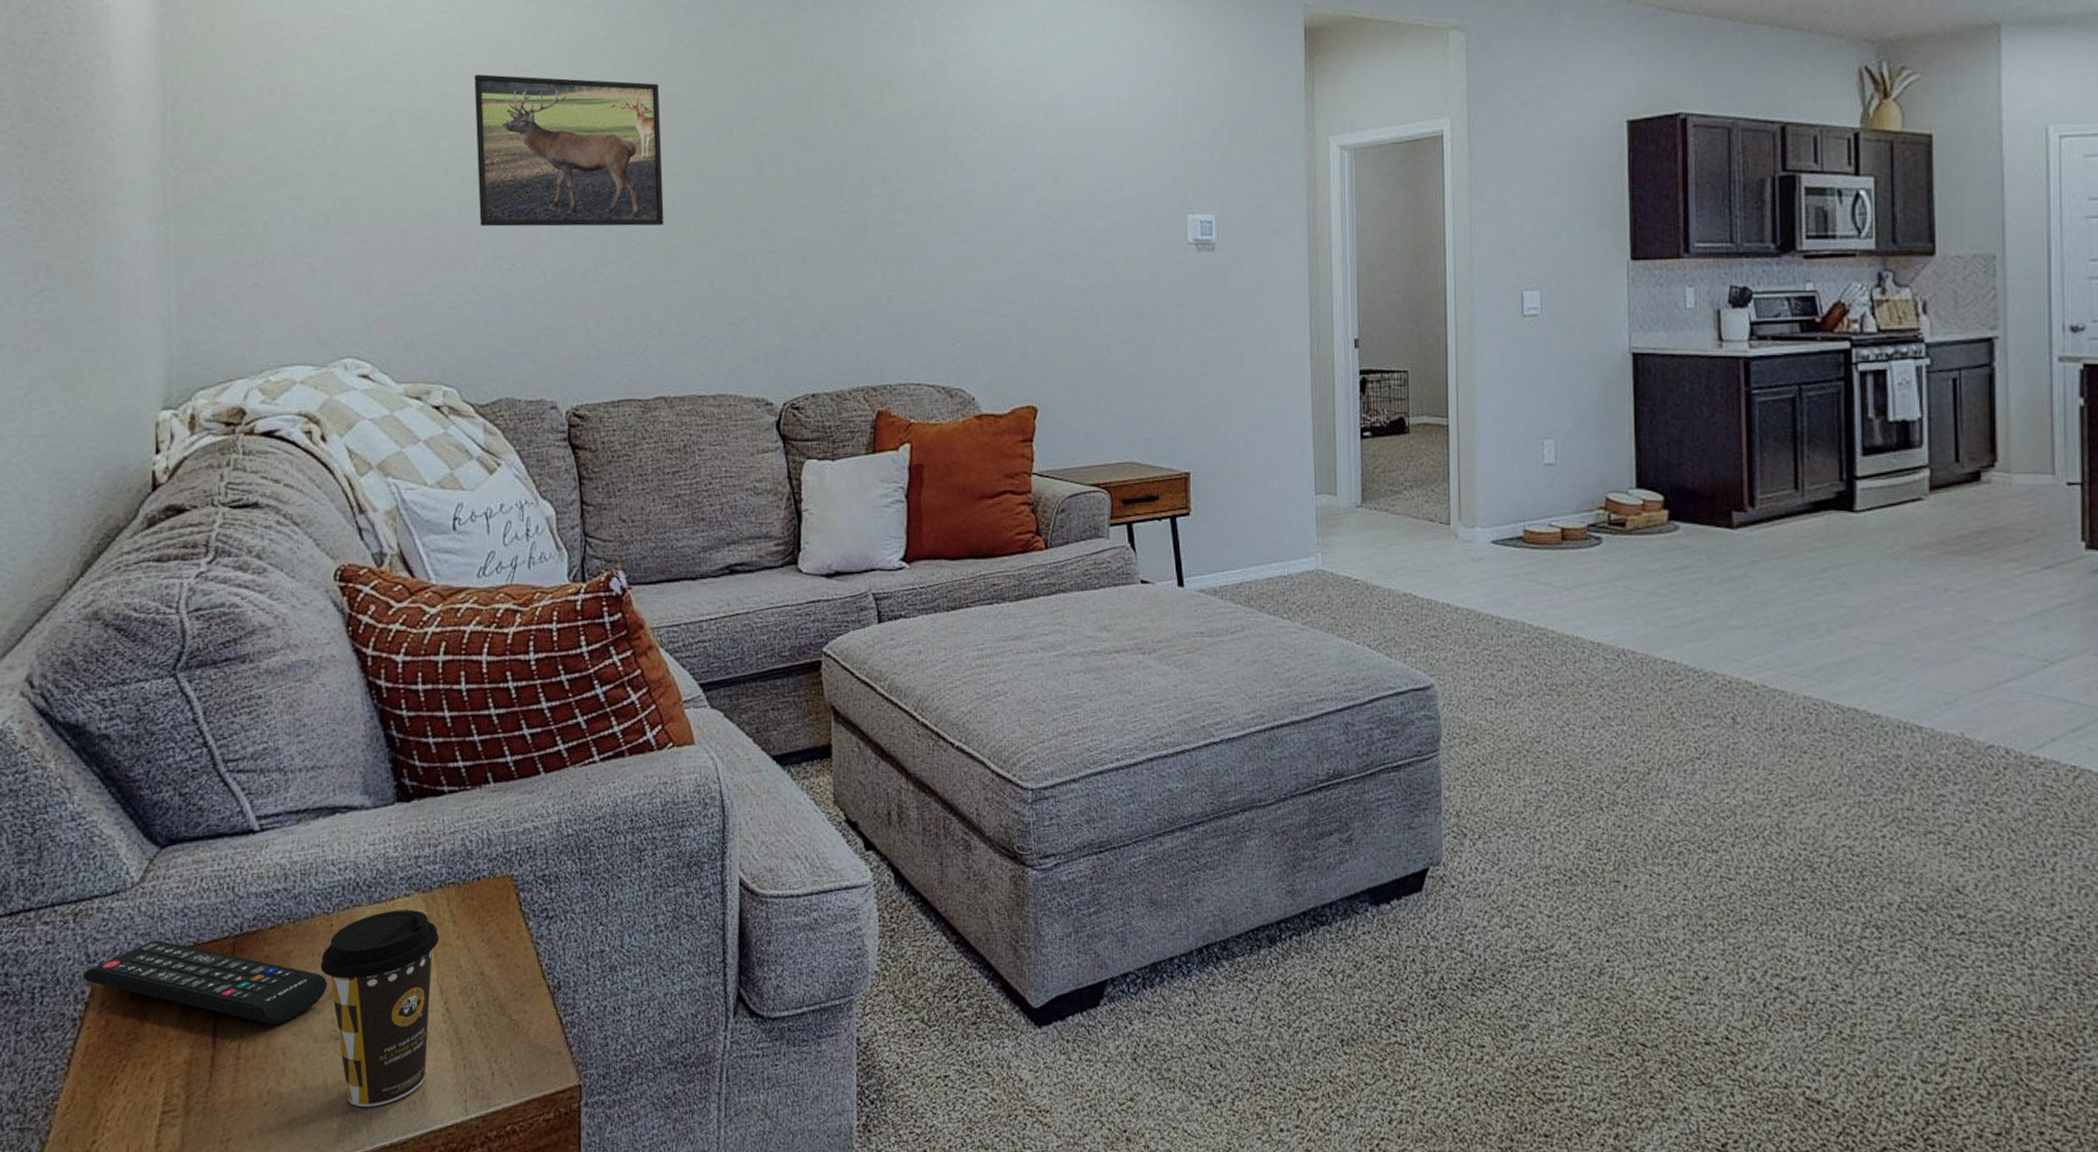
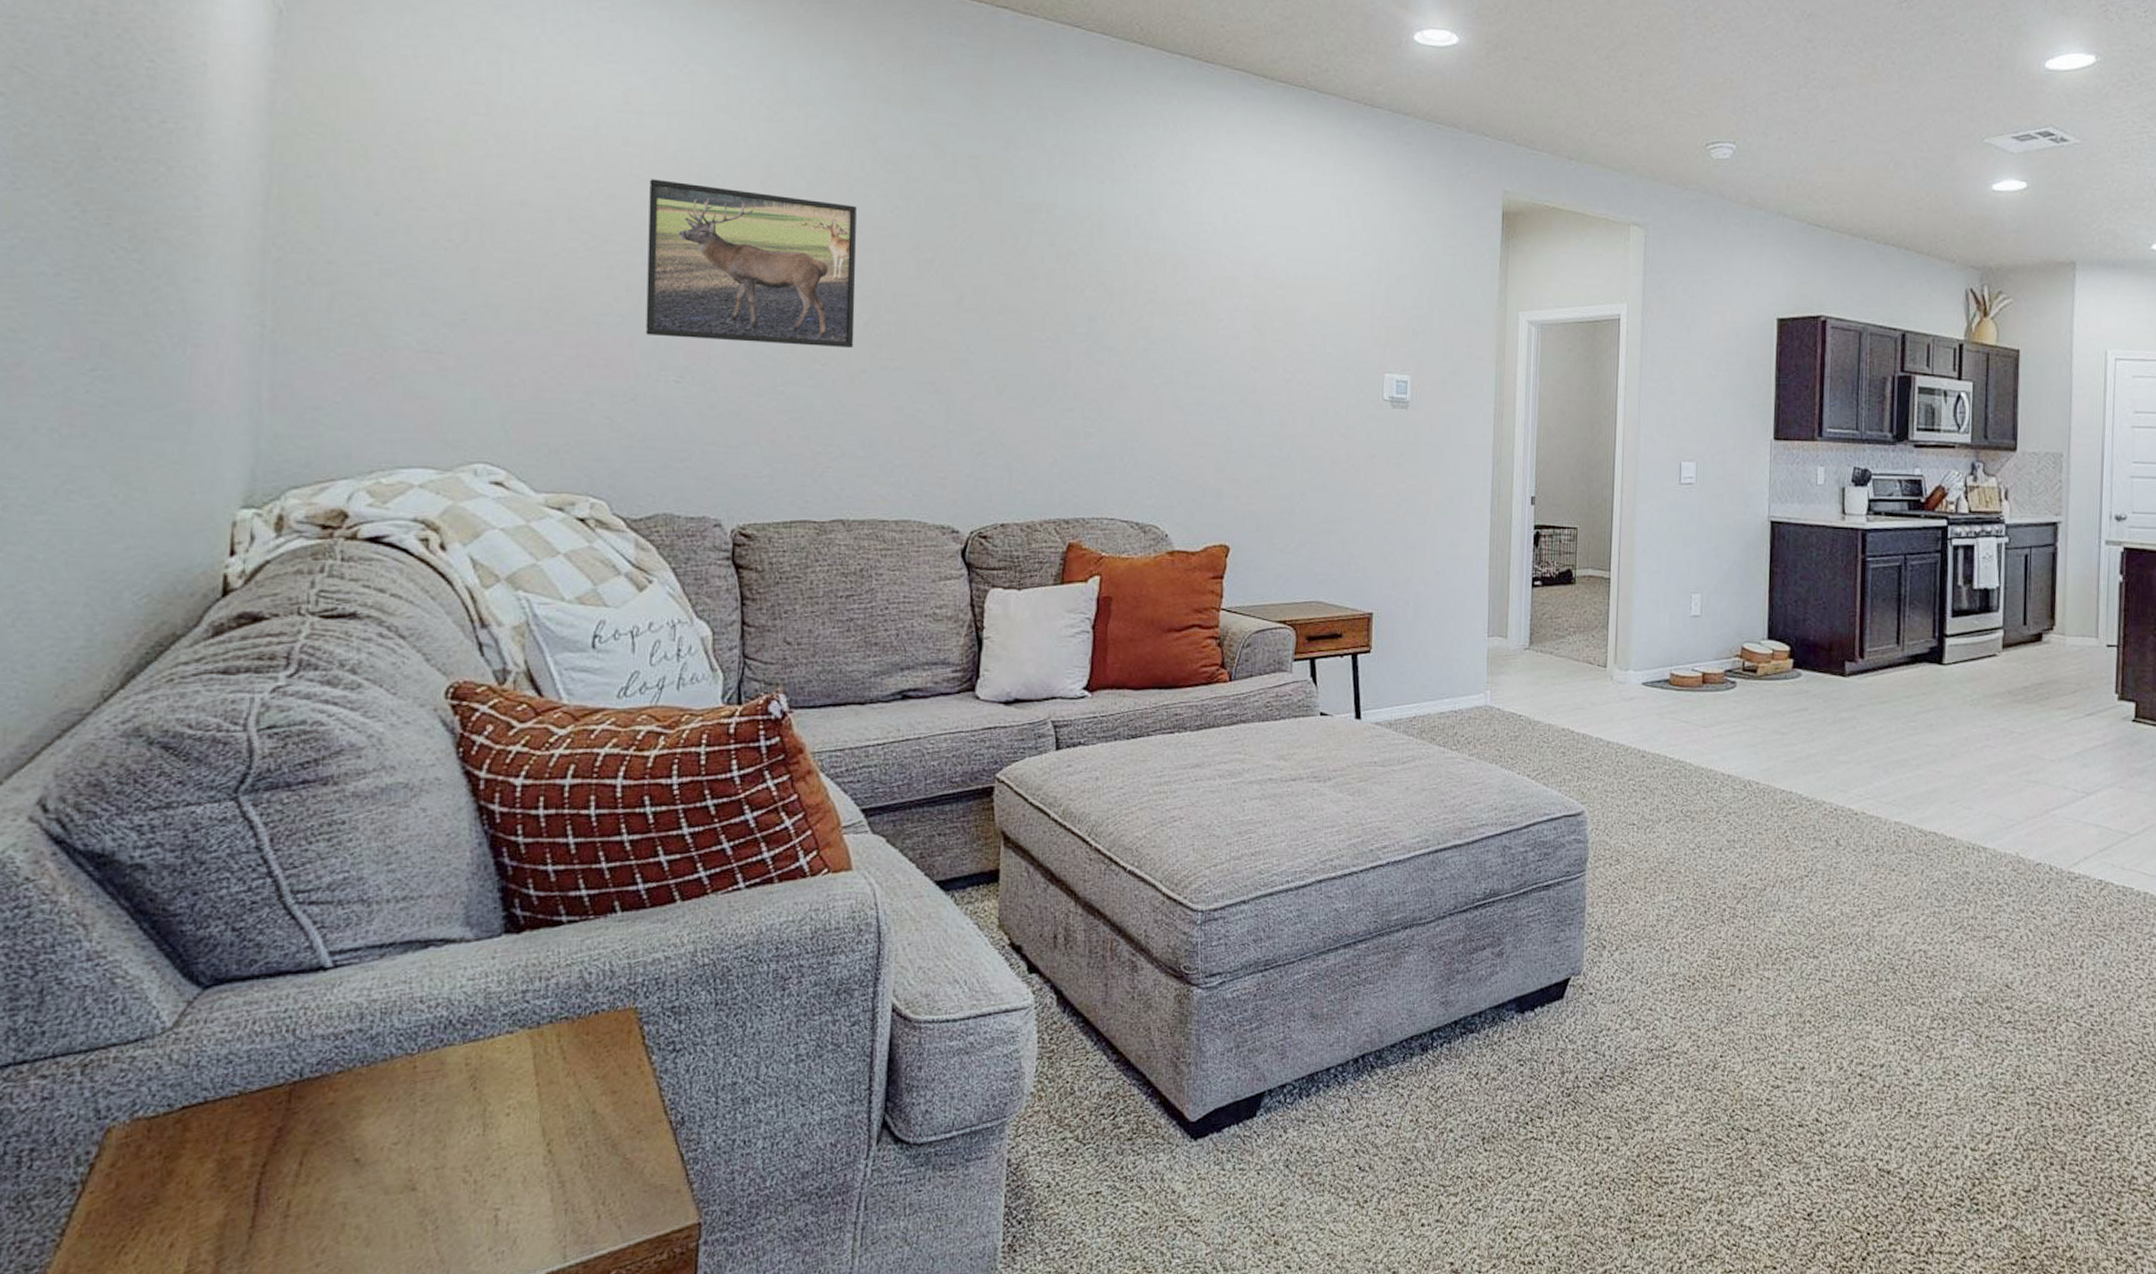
remote control: present [83,940,327,1025] -> none [88,1091,405,1178]
coffee cup: present [320,910,439,1108] -> none [398,1048,545,1262]

